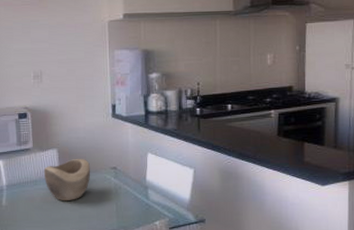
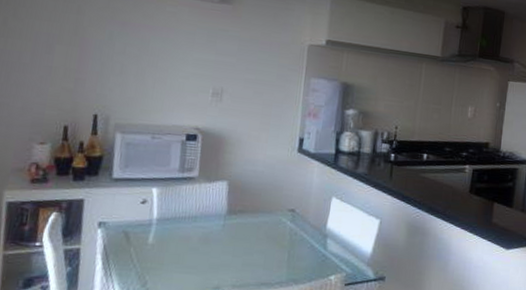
decorative bowl: present [43,158,91,202] -> none [206,195,265,245]

